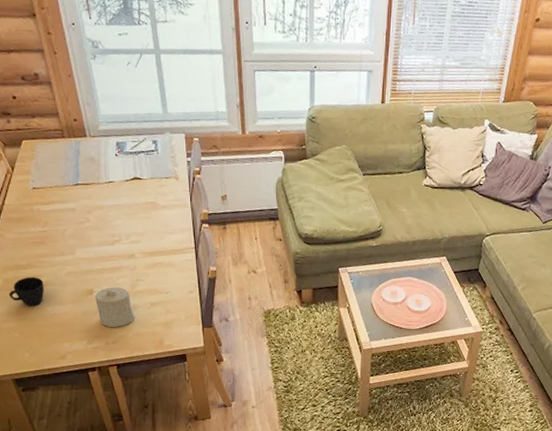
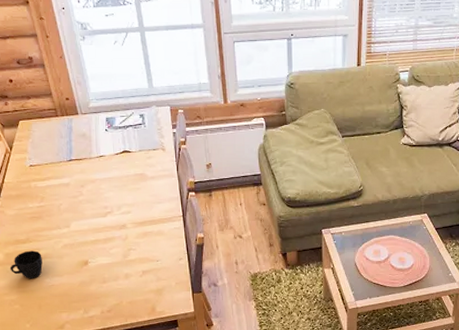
candle: present [95,287,135,327] -> none [90,257,128,296]

